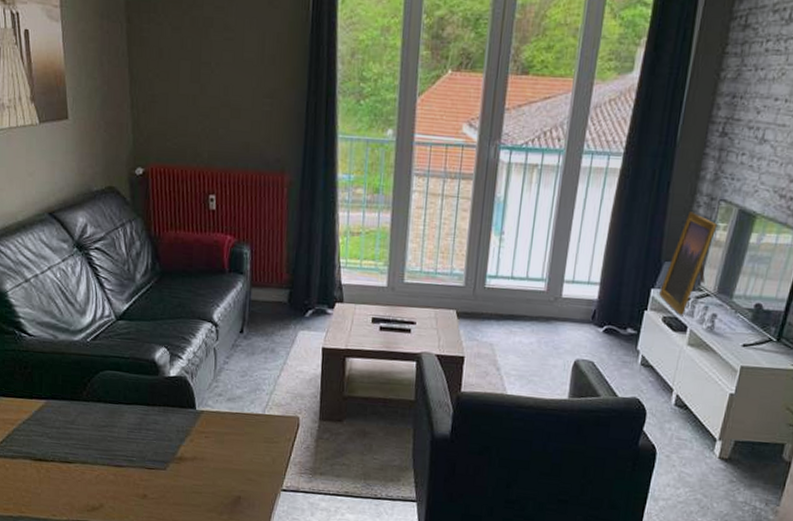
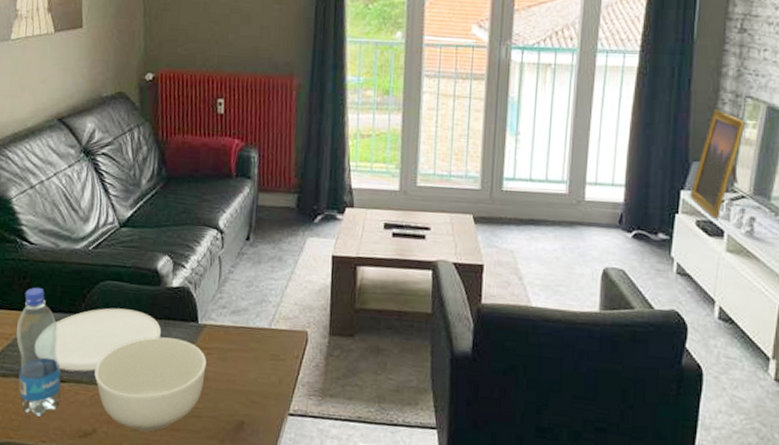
bottle: none [21,376,68,494] -> present [16,287,61,417]
plate: none [58,395,160,454] -> present [55,308,161,372]
bowl: none [99,422,204,506] -> present [94,337,207,432]

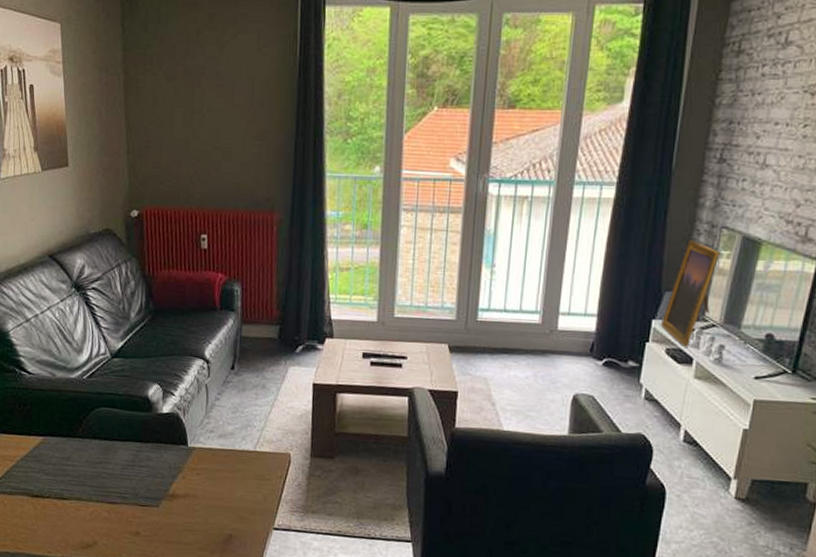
bottle: present [16,287,61,417] -> none [19,413,63,530]
plate: present [55,308,161,372] -> none [55,432,153,491]
bowl: present [94,337,207,432] -> none [93,458,196,544]

